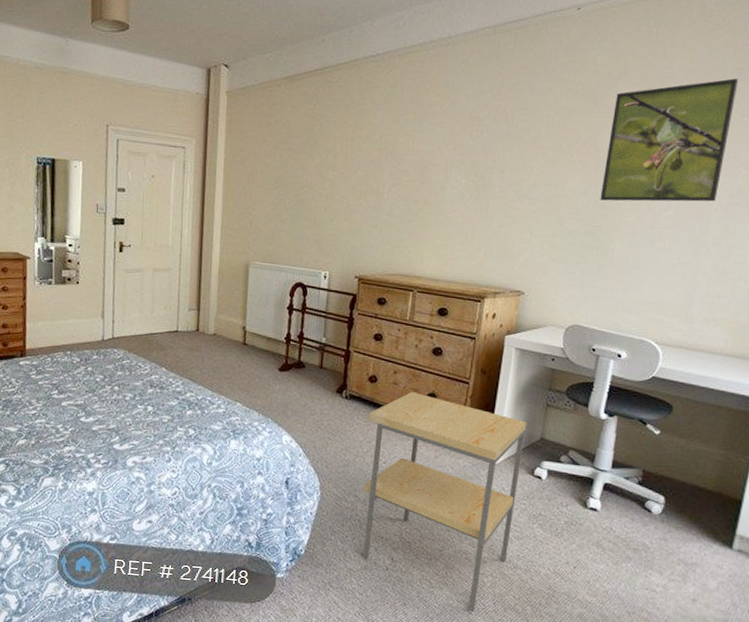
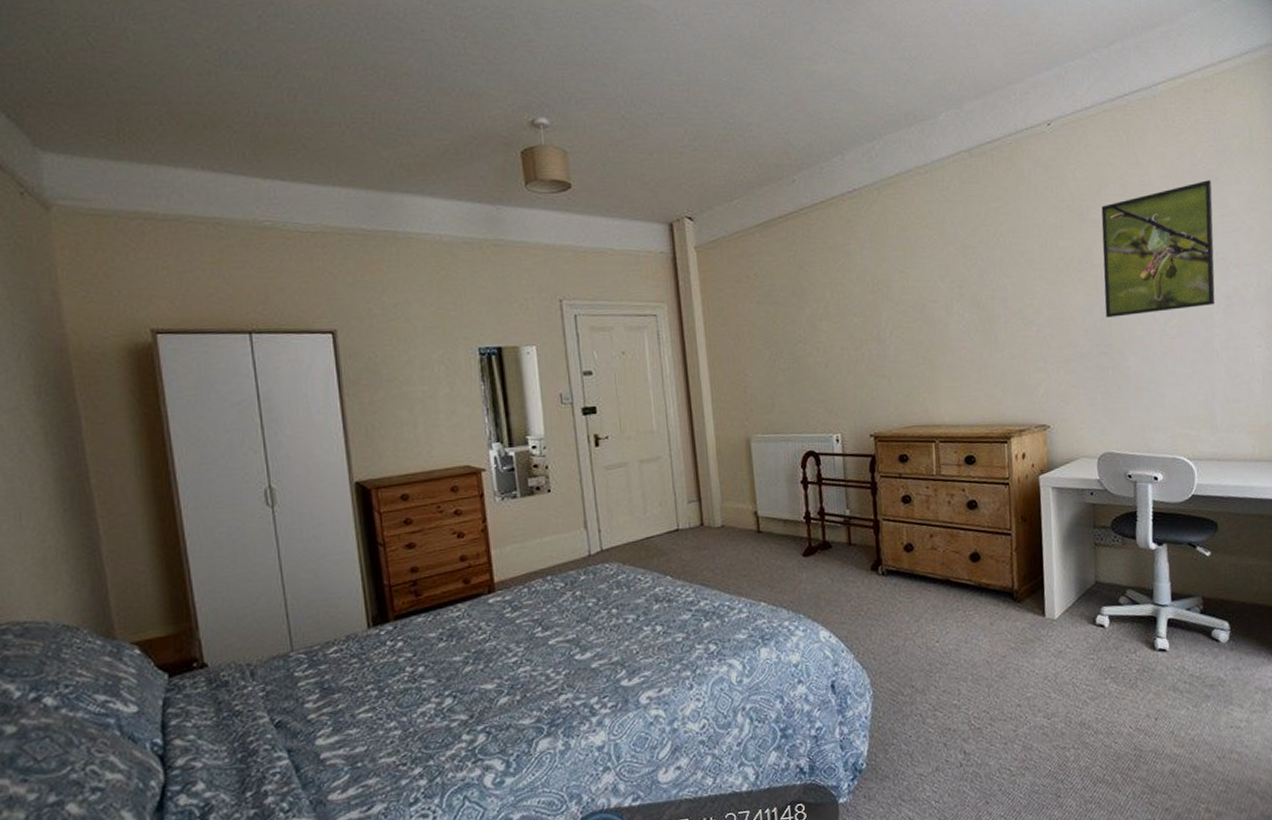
side table: present [363,392,526,612] -> none [910,555,1086,795]

